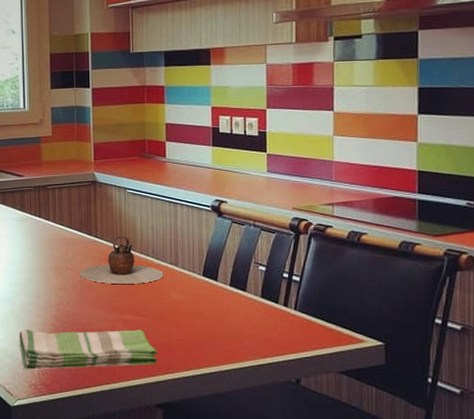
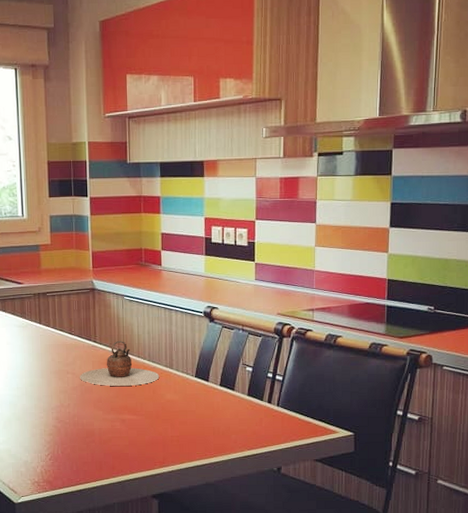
dish towel: present [18,328,157,370] -> none [21,428,153,468]

